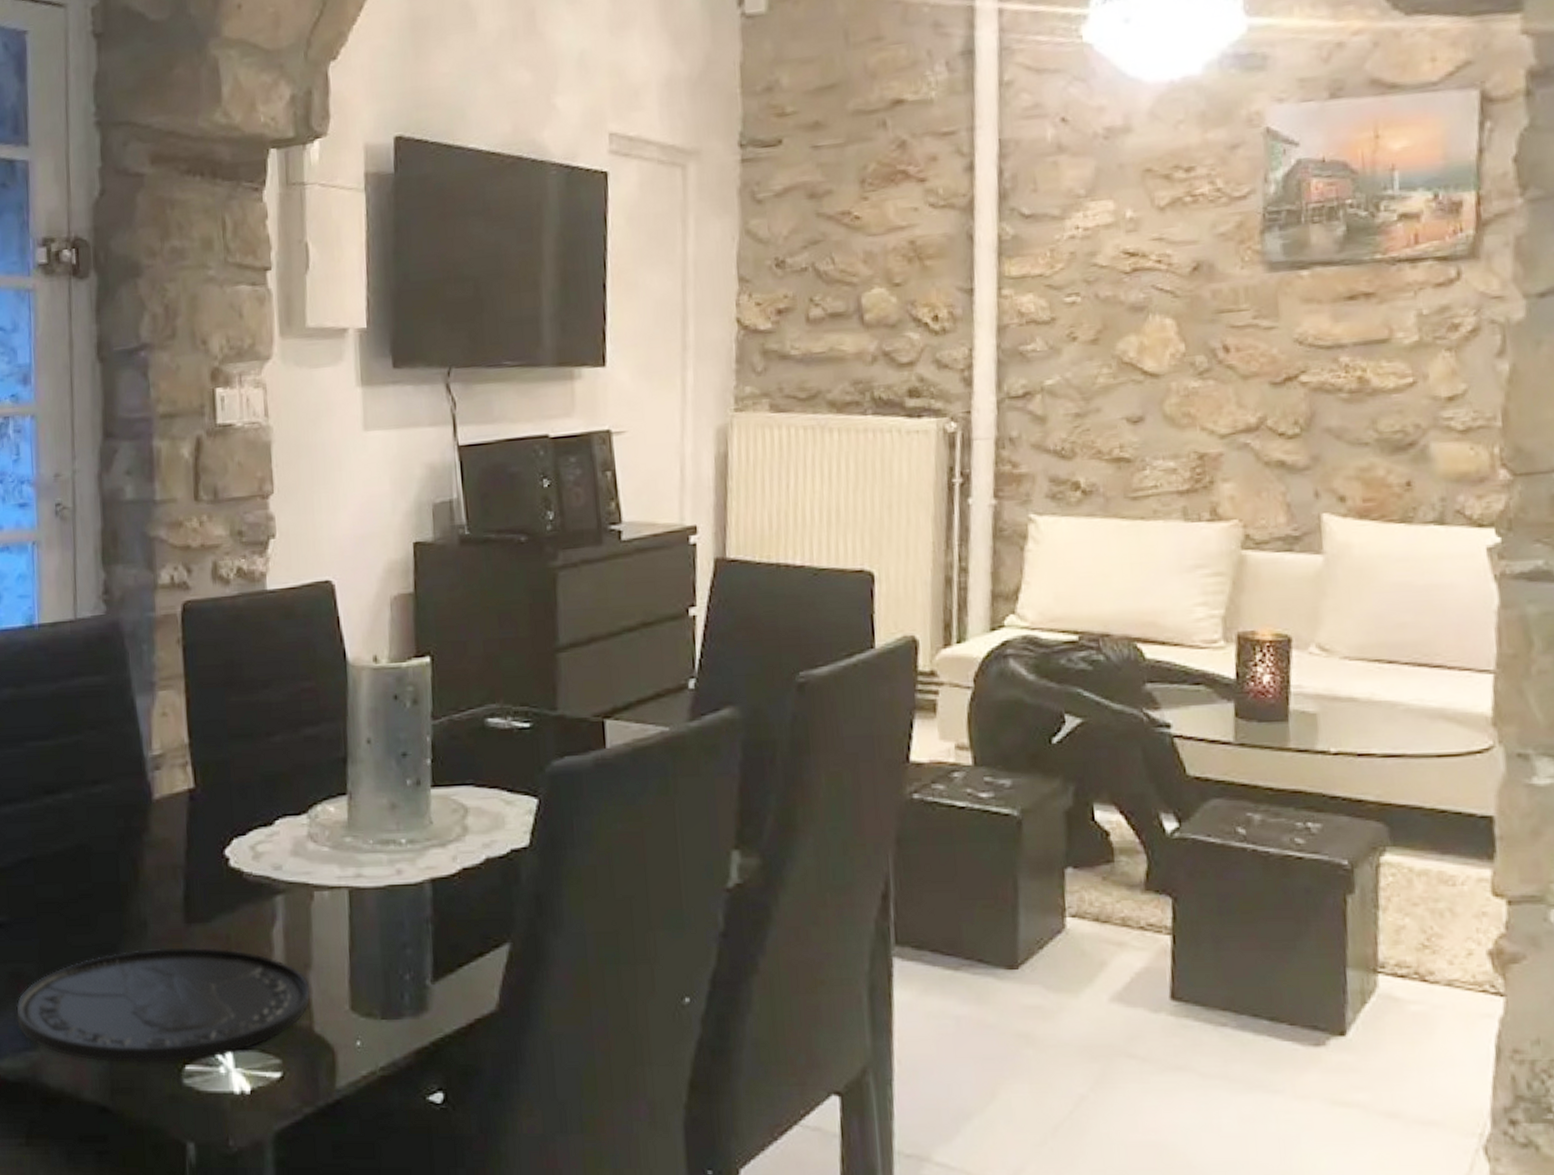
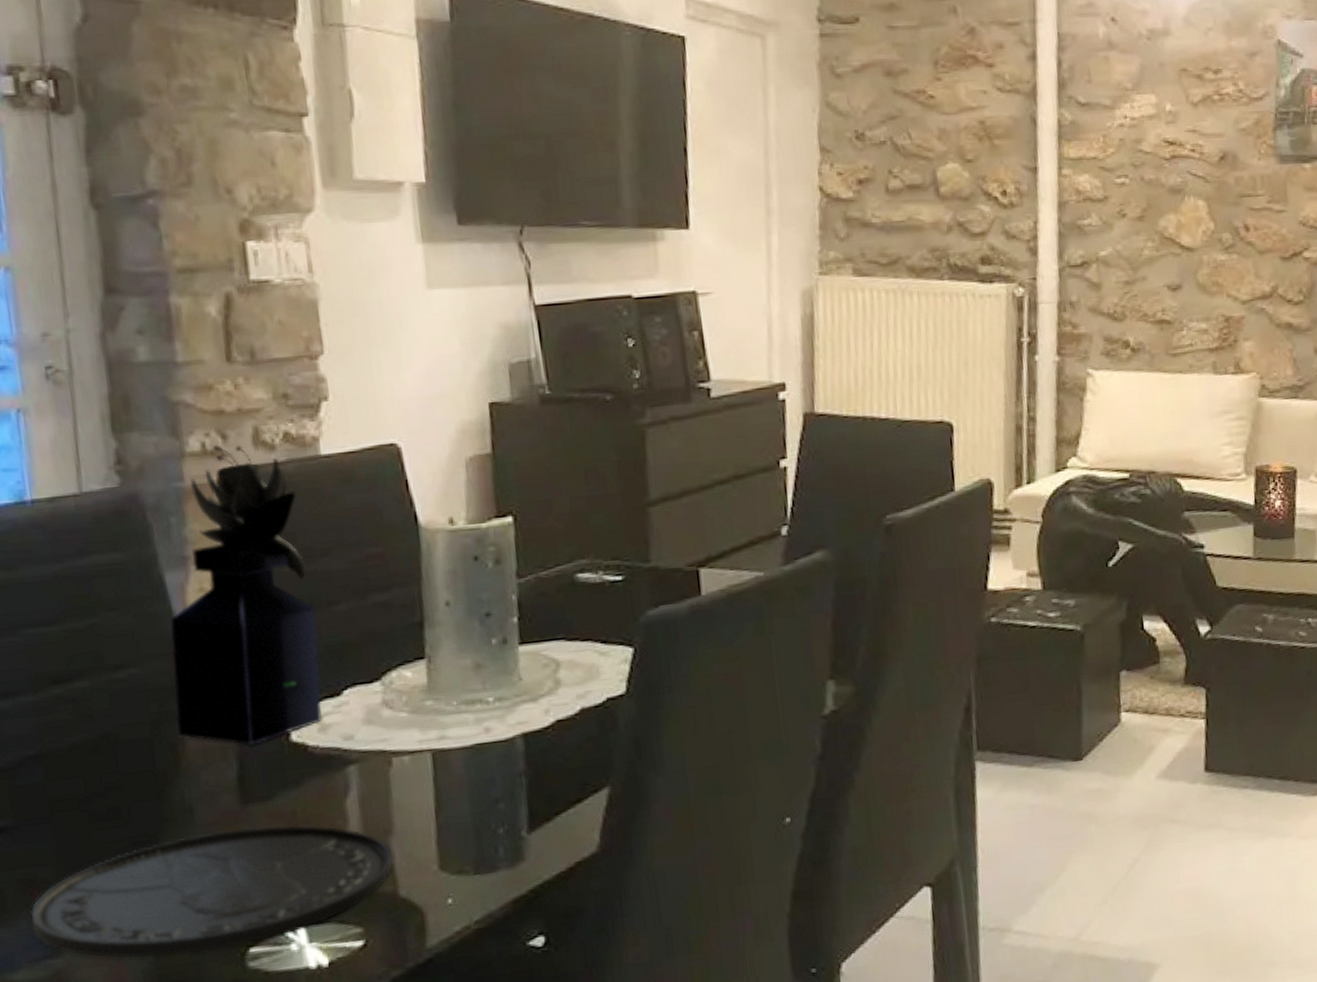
vase: none [137,578,257,867] -> present [170,444,322,745]

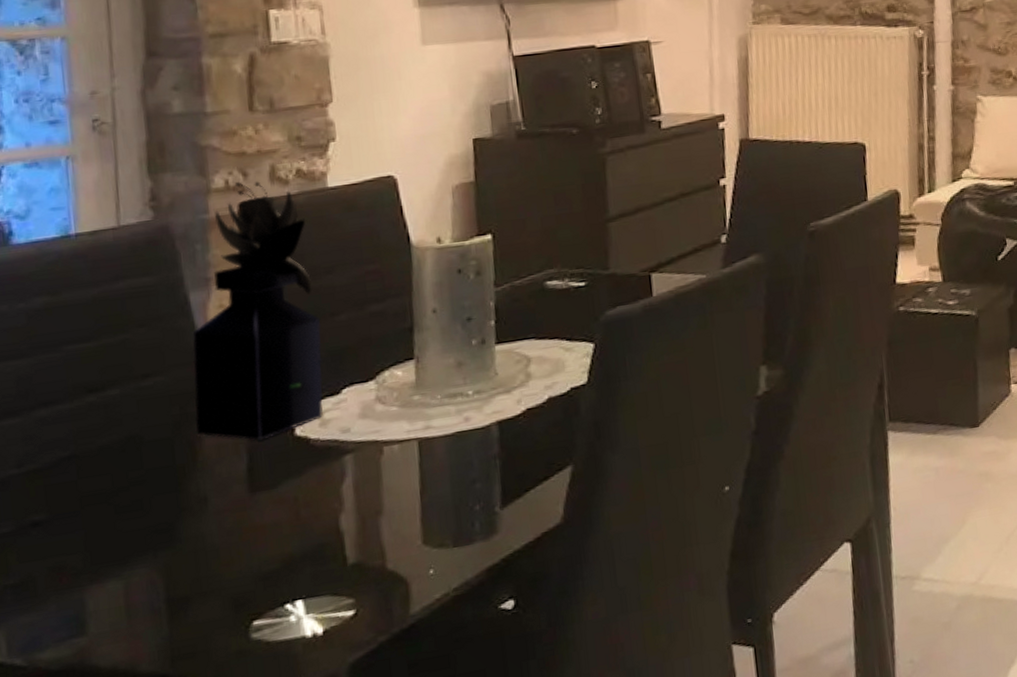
plate: present [30,825,394,959] -> none [58,509,383,636]

